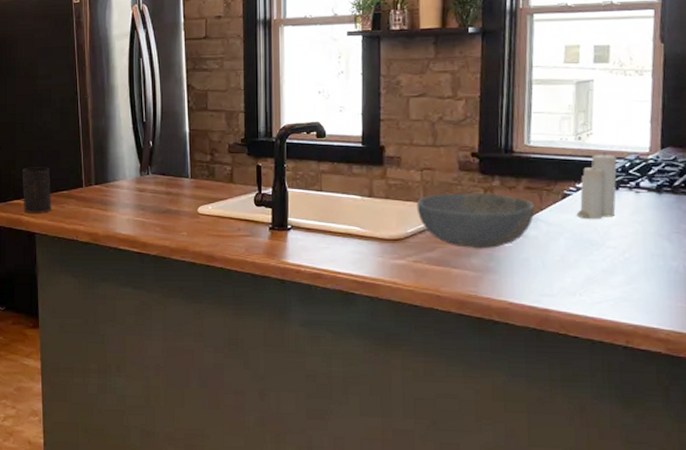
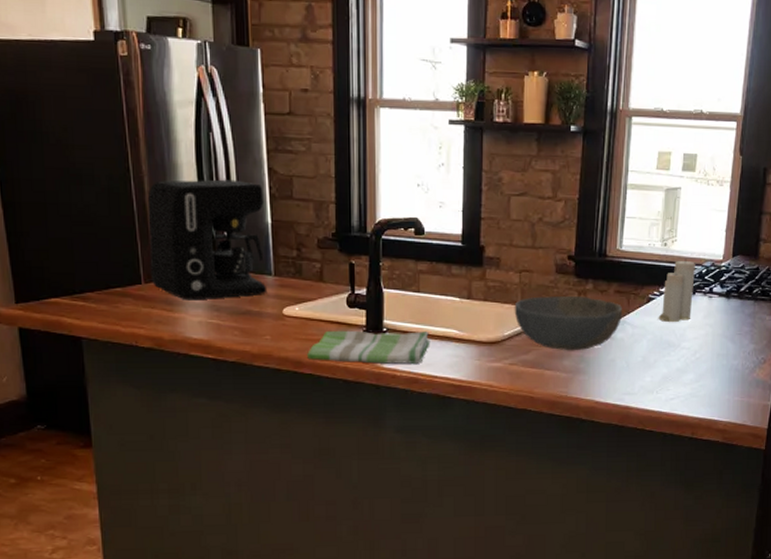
cup: present [23,167,52,213] -> none [60,258,102,314]
coffee maker: none [90,96,185,201] -> present [147,179,268,301]
dish towel: none [219,227,333,259] -> present [307,330,430,364]

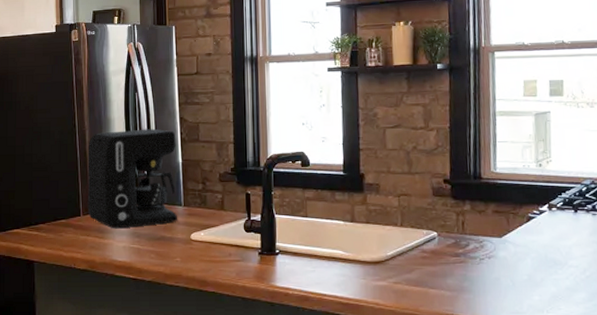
dish towel: present [307,330,430,364] -> none [211,252,319,283]
bowl: present [514,296,623,351] -> none [395,217,503,270]
candle: present [658,259,695,322] -> none [540,178,576,240]

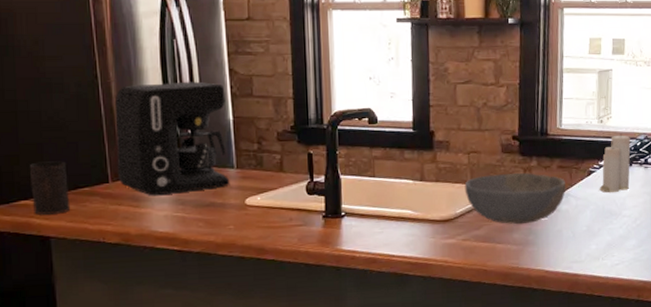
cup: none [22,197,51,242] -> present [30,161,71,215]
bowl: none [395,217,503,270] -> present [464,173,566,225]
candle: none [540,178,576,240] -> present [599,133,631,193]

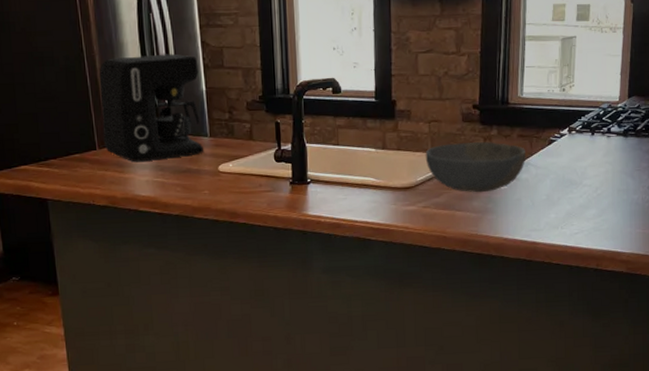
cup: present [30,161,71,215] -> none [28,129,64,179]
candle: present [599,133,631,193] -> none [560,102,593,162]

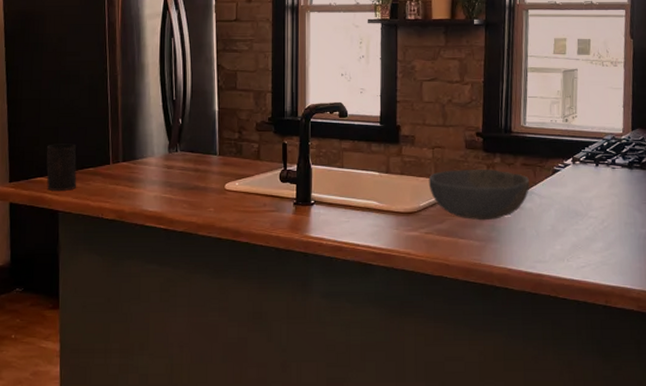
cup: none [28,129,64,179] -> present [46,143,77,191]
coffee maker: present [99,53,205,163] -> none [117,75,213,178]

